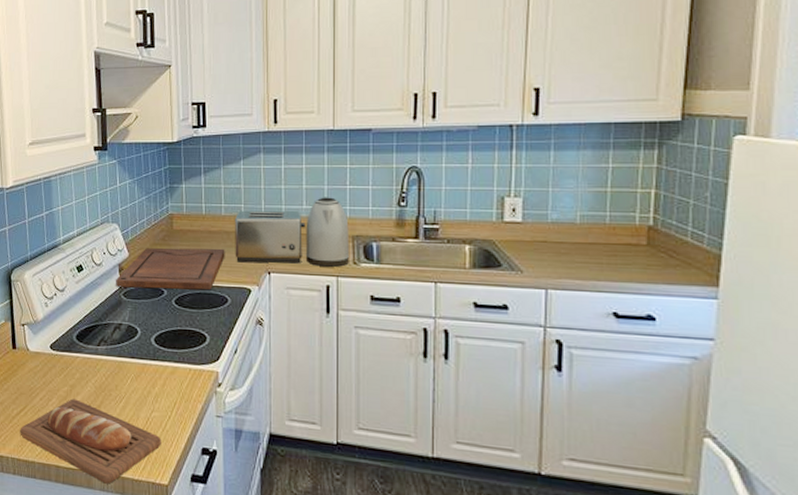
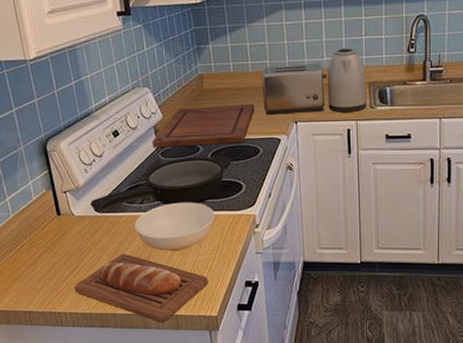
frying pan: none [46,300,197,353] -> present [90,155,232,212]
bowl: none [88,348,175,403] -> present [134,202,215,252]

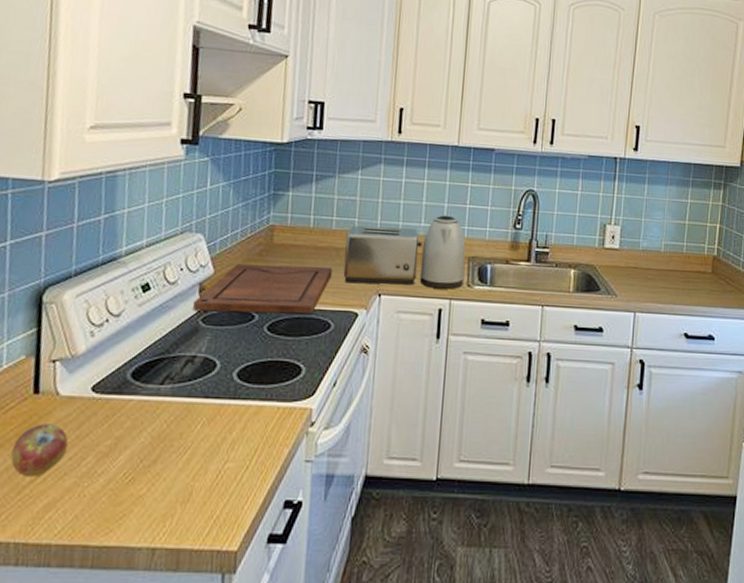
fruit: none [52,235,88,271] -> present [10,424,69,477]
bread loaf: present [74,254,209,323] -> none [31,454,235,560]
frying pan: present [90,155,232,212] -> none [86,326,293,393]
bowl: present [134,202,215,252] -> none [143,385,260,455]

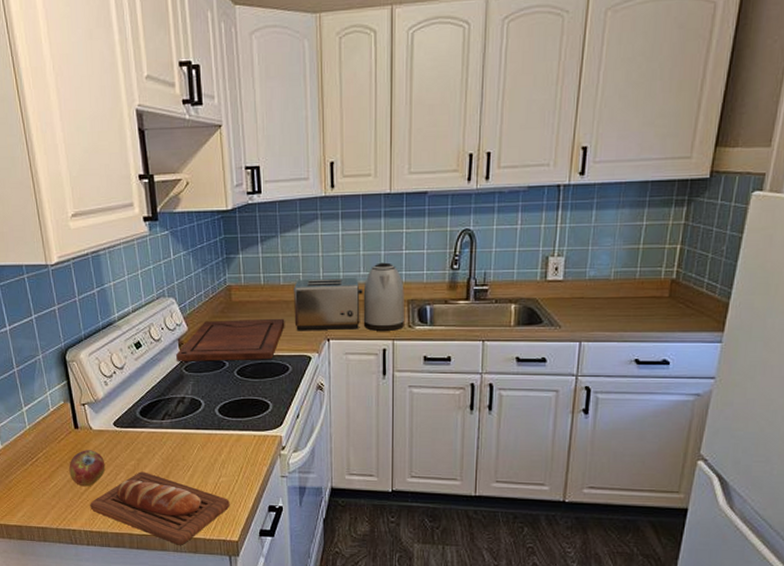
bread loaf: none [31,454,235,560] -> present [90,471,230,545]

